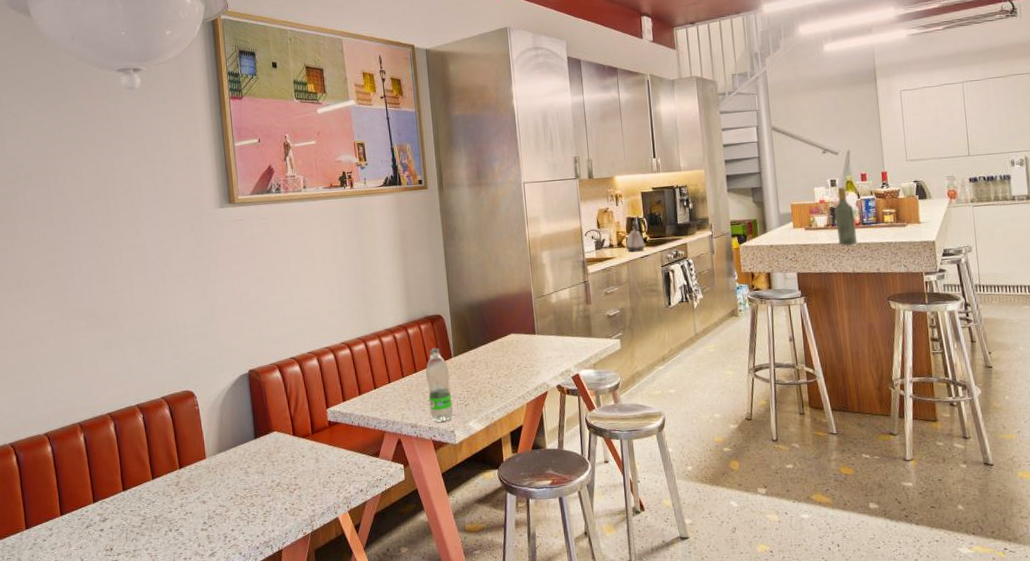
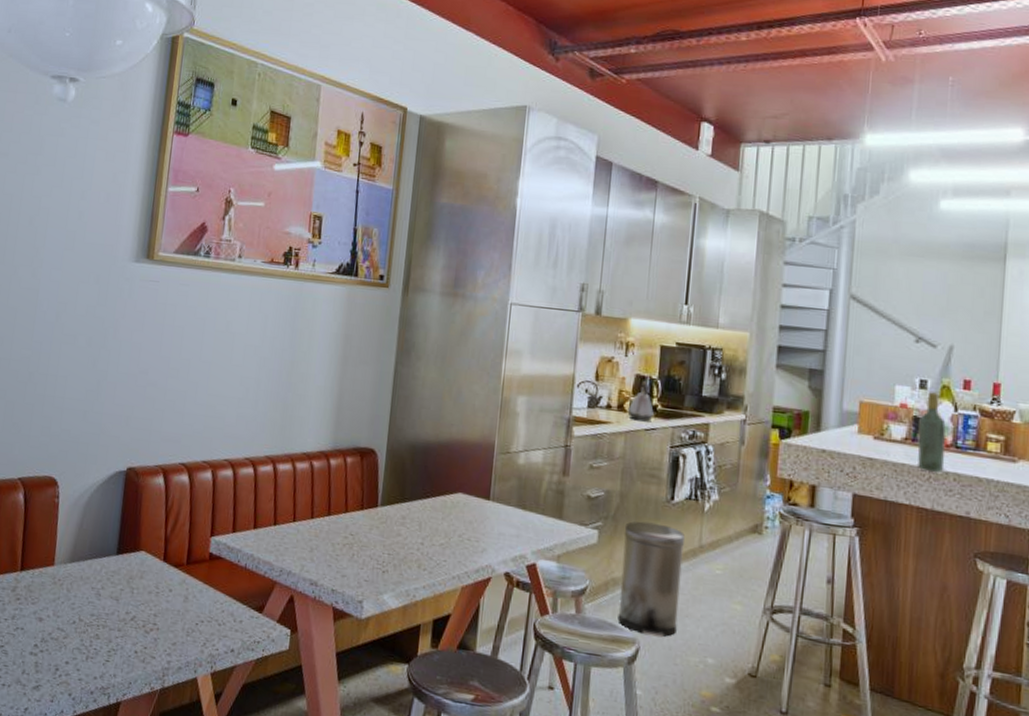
bottle: present [426,348,453,422] -> none [337,489,371,587]
pedal bin: none [638,324,689,408] -> present [618,521,685,638]

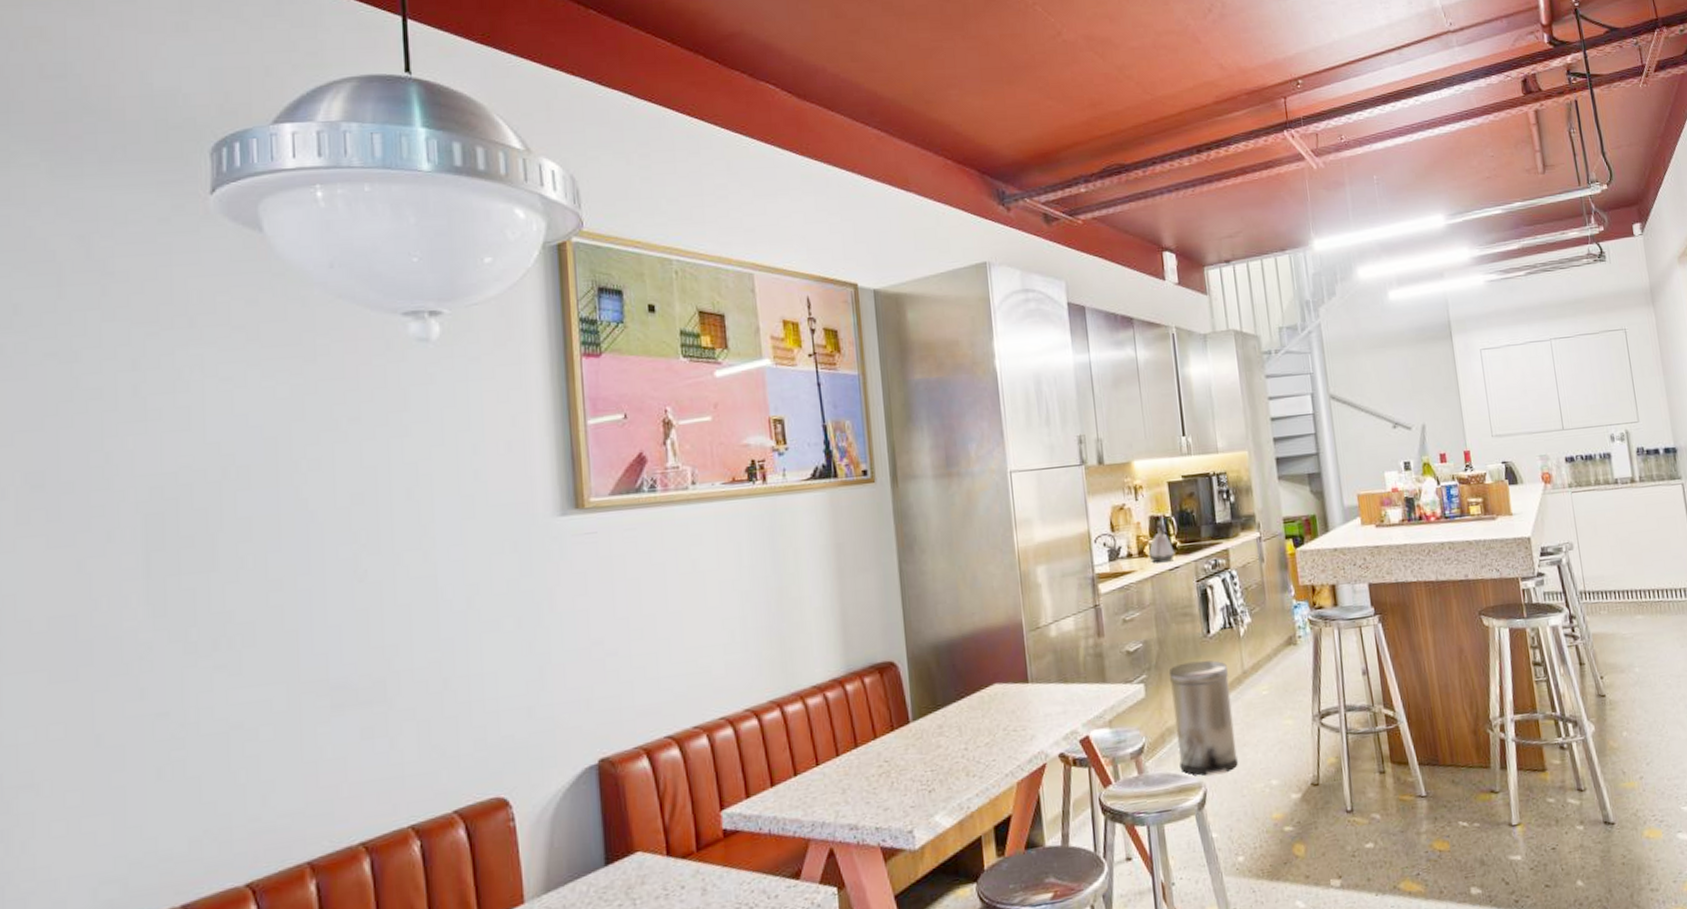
wine bottle: present [917,392,946,472] -> none [1410,471,1440,546]

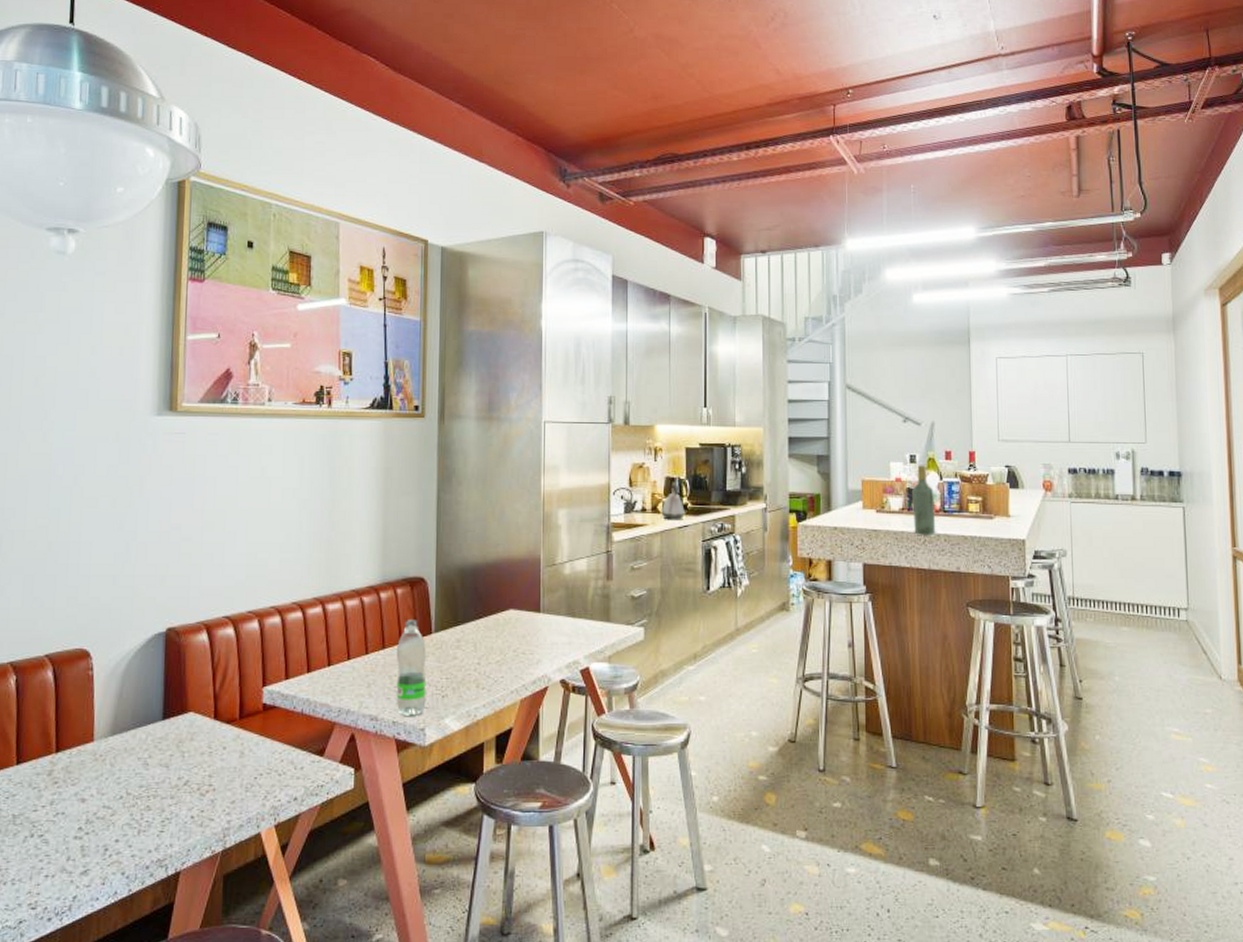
bottle: none [871,710,912,820] -> present [396,620,427,716]
pedal bin: present [1168,660,1238,776] -> none [667,613,722,719]
wine bottle: none [1410,471,1440,546] -> present [912,465,936,535]

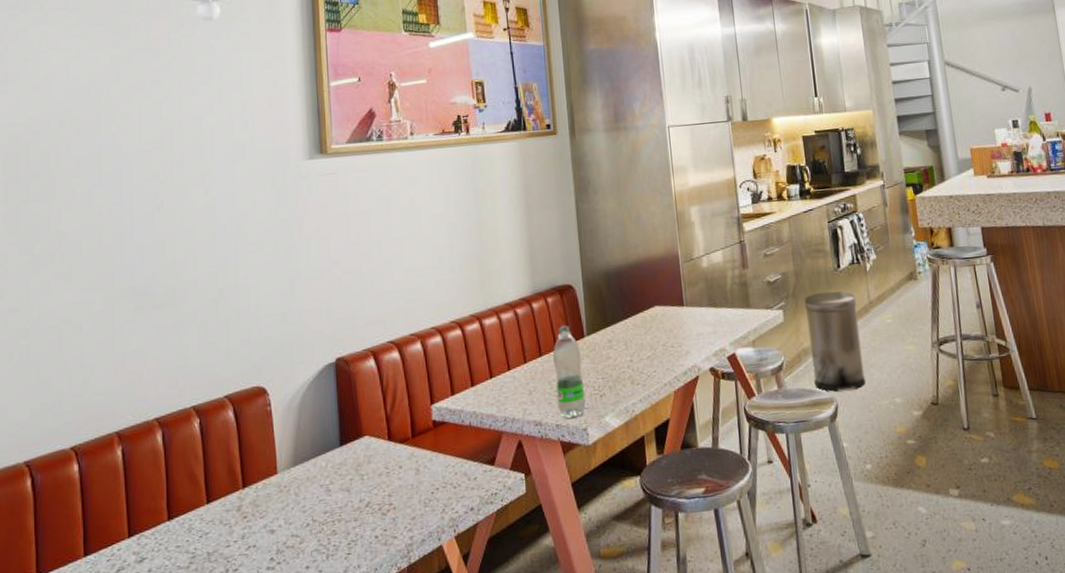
kettle: present [661,481,685,520] -> none [786,169,809,206]
pedal bin: none [667,613,722,719] -> present [804,291,866,393]
wine bottle: present [912,465,936,535] -> none [1018,128,1046,195]

